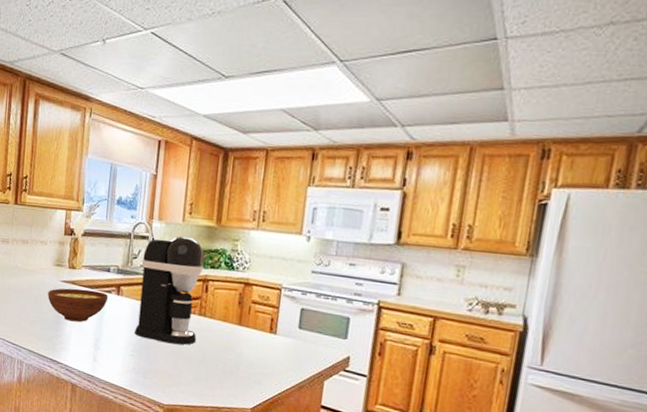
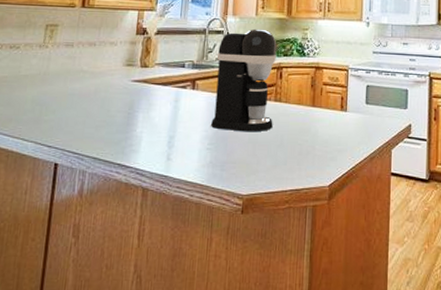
bowl: present [48,288,109,323] -> none [116,87,184,121]

